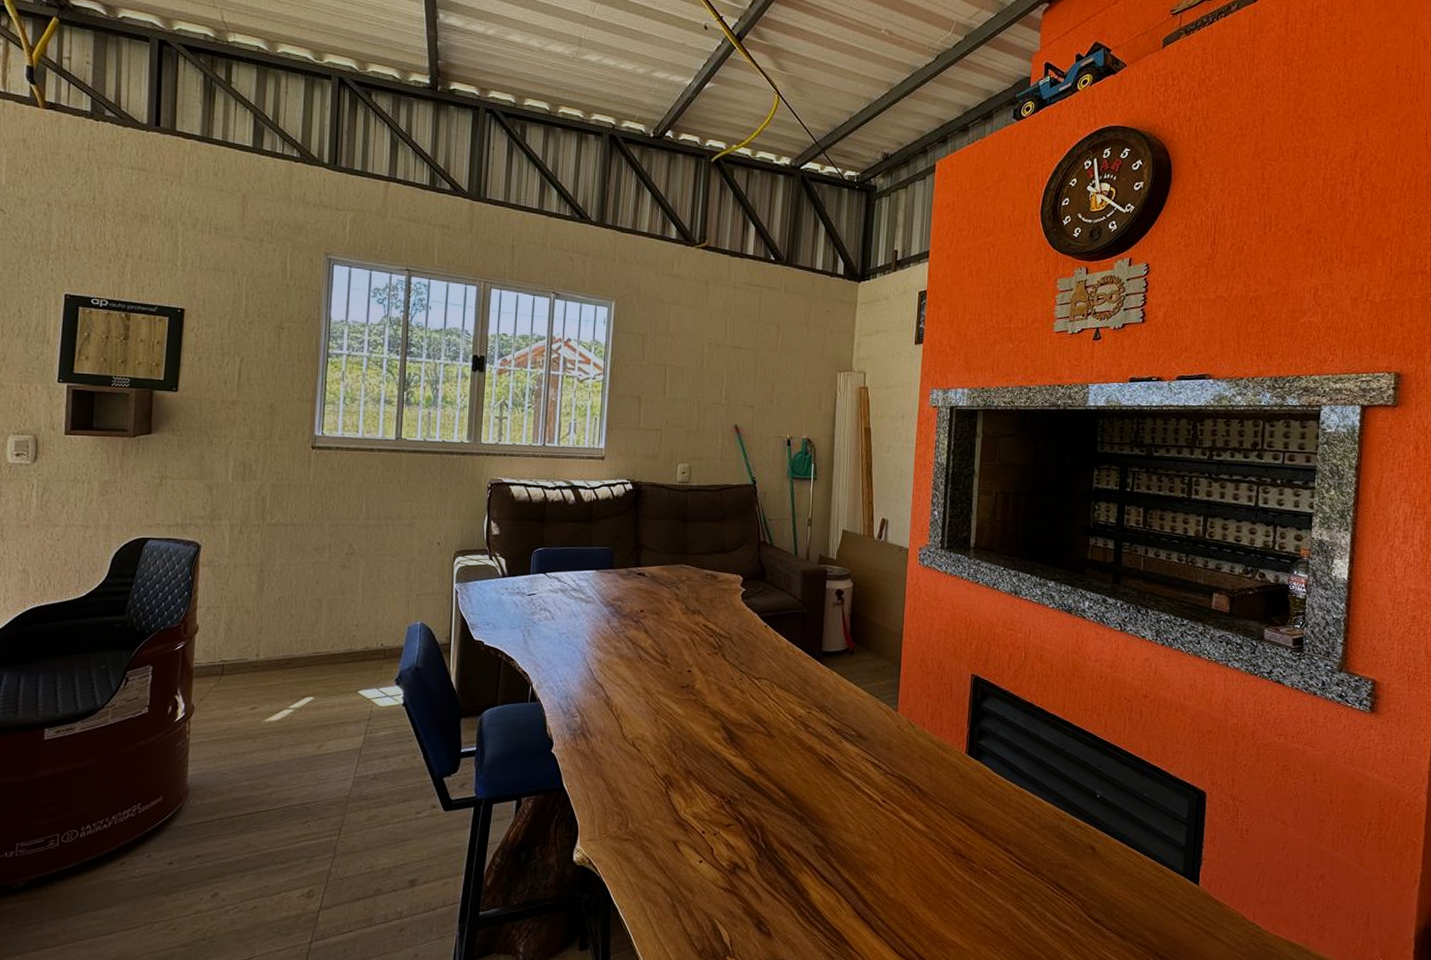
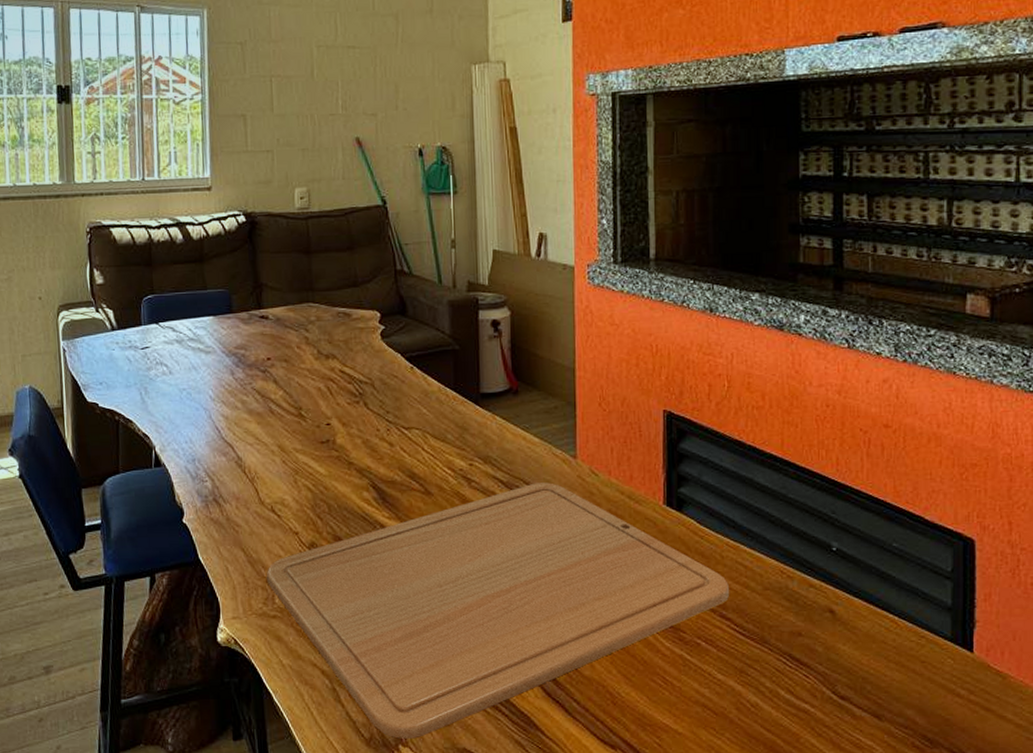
chopping board: none [623,731,1013,951] -> present [267,482,729,739]

